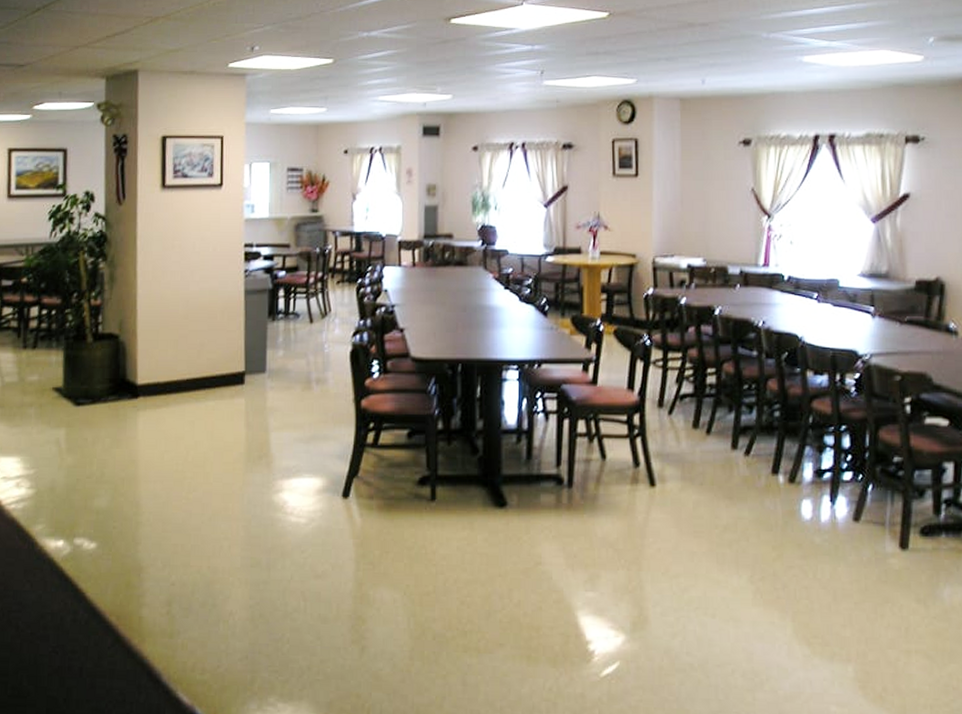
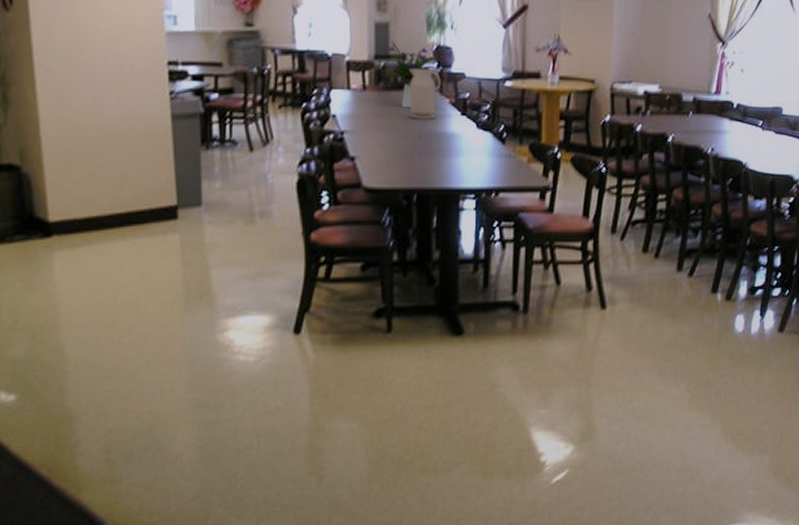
flower arrangement: none [430,222,485,283] -> present [381,41,441,108]
water jug: none [455,247,485,293] -> present [409,69,441,119]

